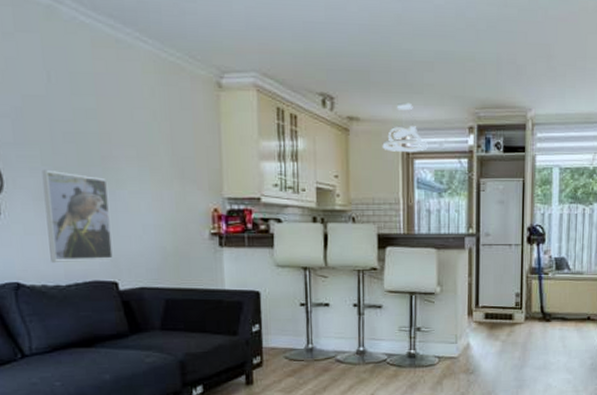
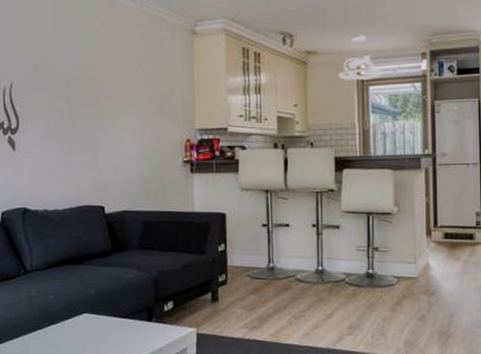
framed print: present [41,169,113,264] -> none [49,111,101,191]

